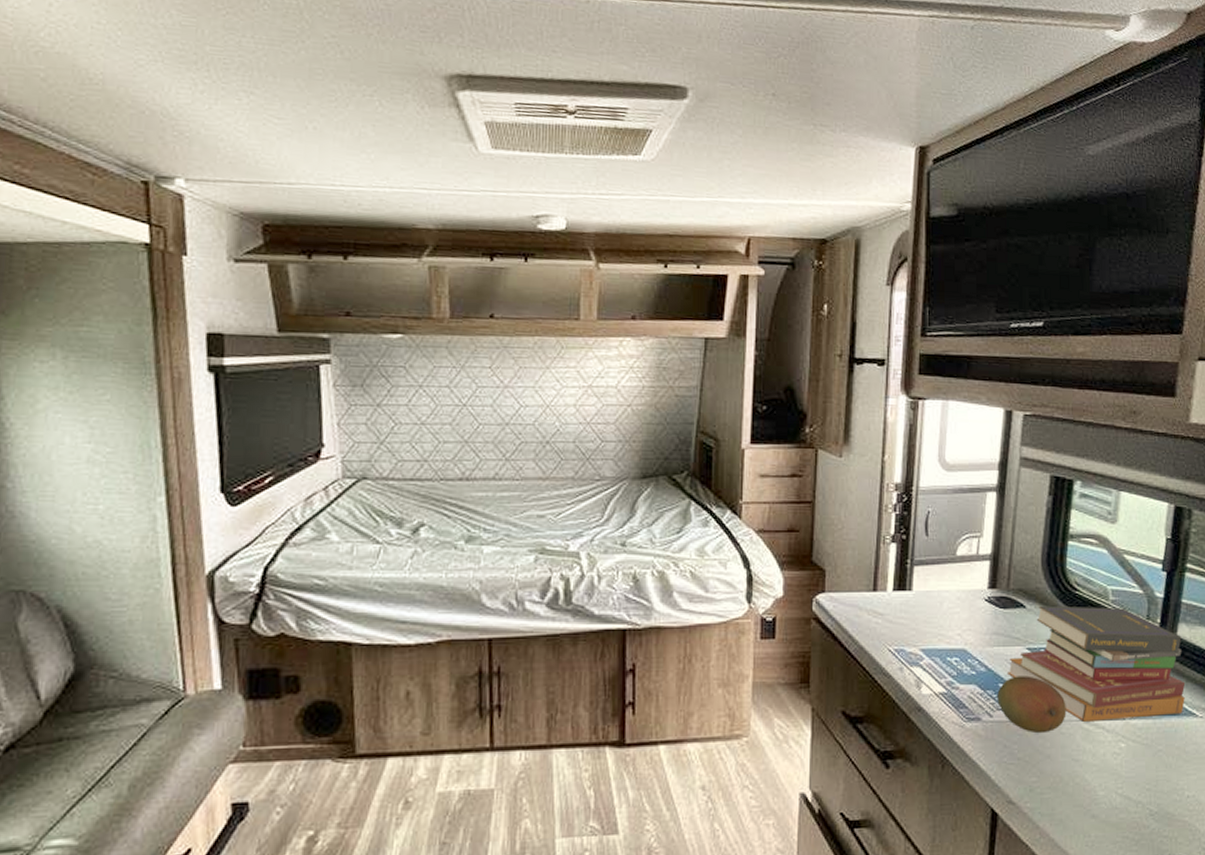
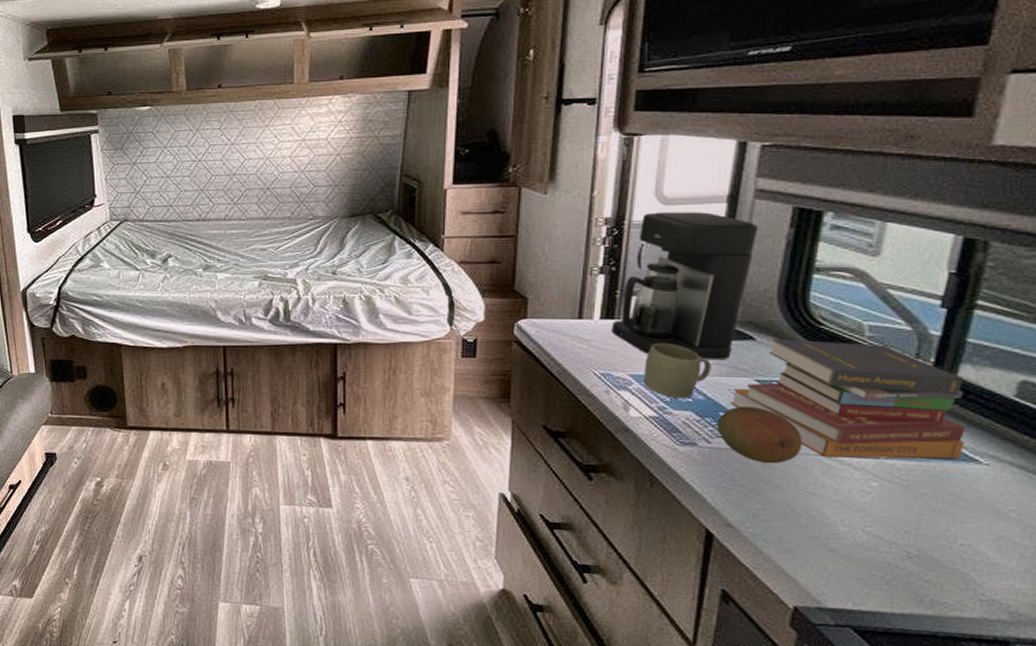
coffee maker: none [904,478,1024,629] -> present [612,212,758,359]
mug: none [934,614,991,672] -> present [644,342,711,399]

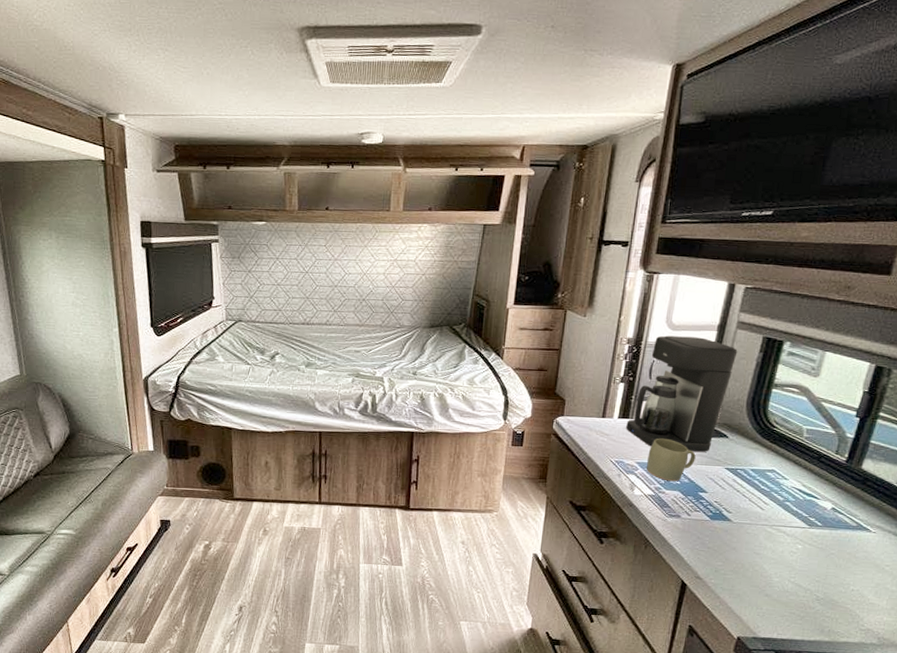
fruit: present [717,406,802,464] -> none [695,487,754,532]
books: present [731,338,966,459] -> none [707,437,866,528]

